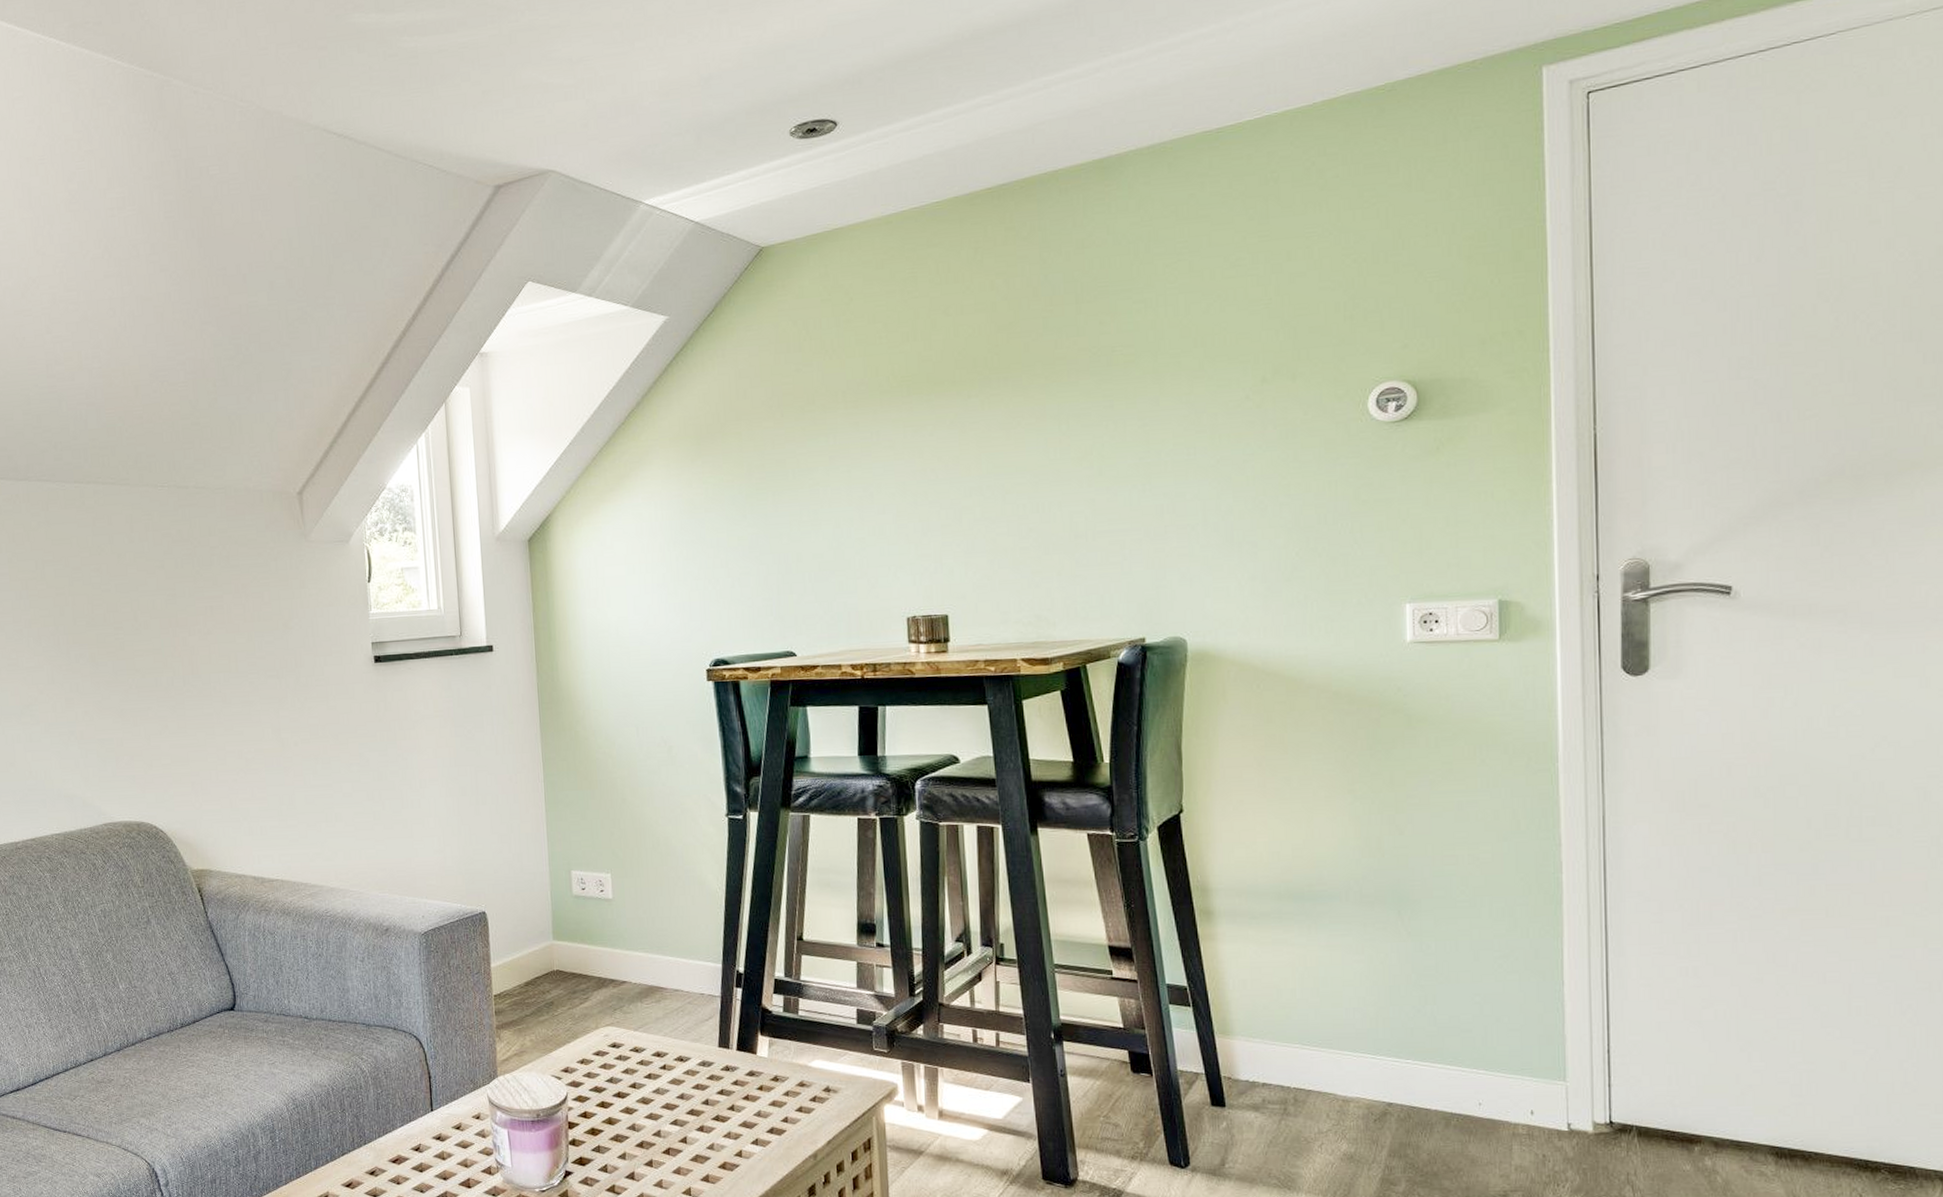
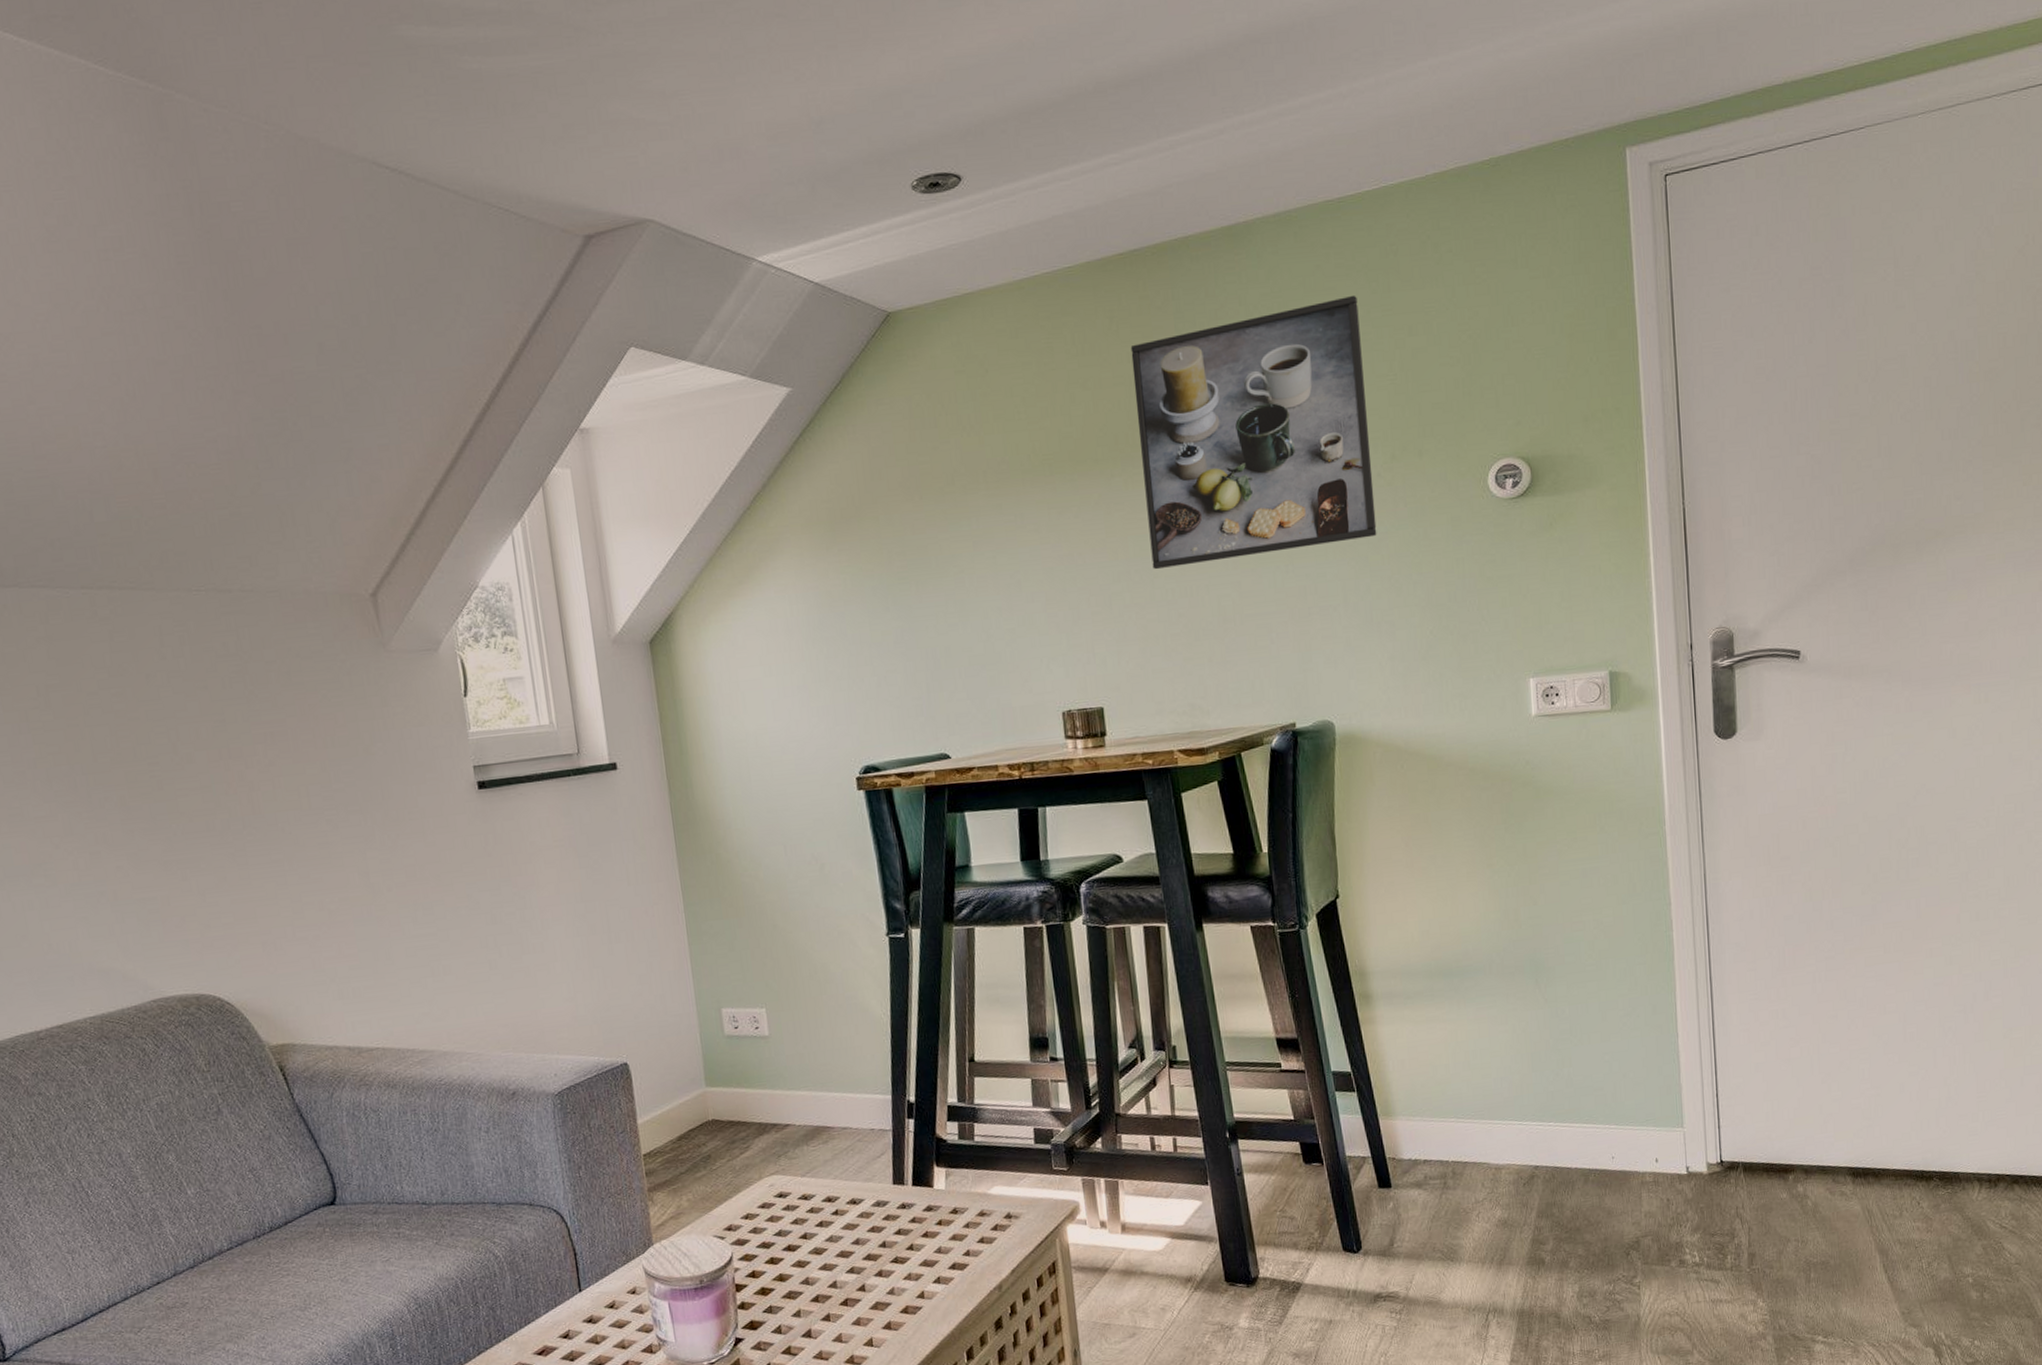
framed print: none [994,222,1243,486] -> present [1130,295,1377,570]

